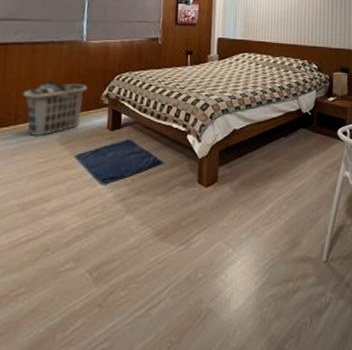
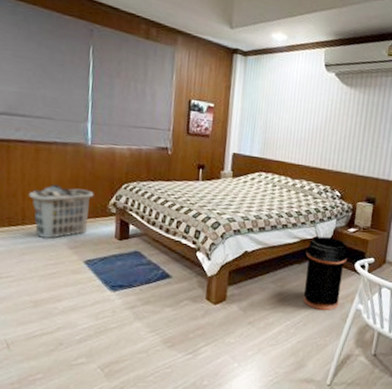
trash can: none [290,107,330,181] -> present [303,236,348,310]

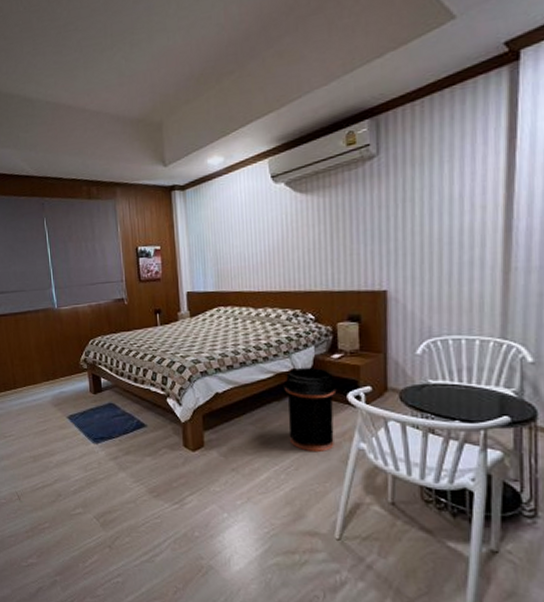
clothes hamper: present [29,184,94,239] -> none [16,349,67,398]

